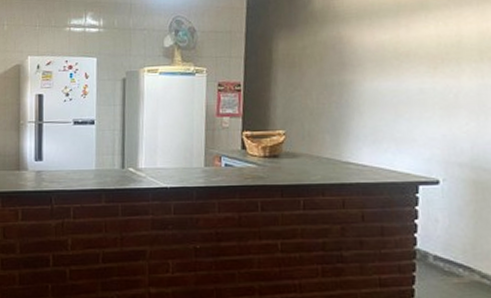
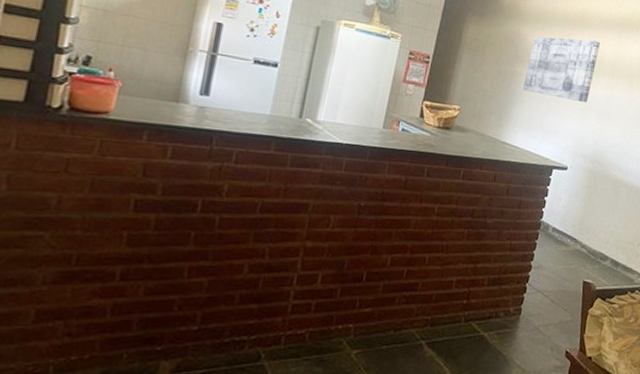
wall art: none [357,22,455,100] -> present [522,36,601,103]

